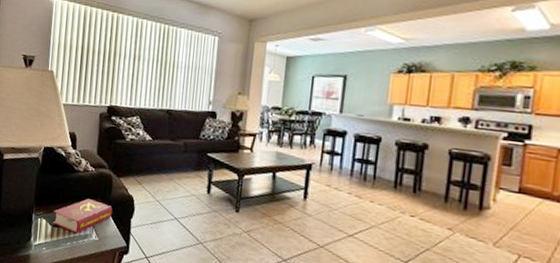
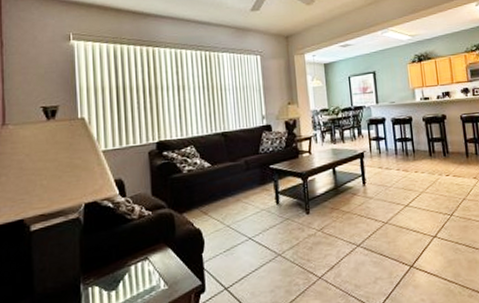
book: present [52,198,112,234] -> none [107,245,180,291]

